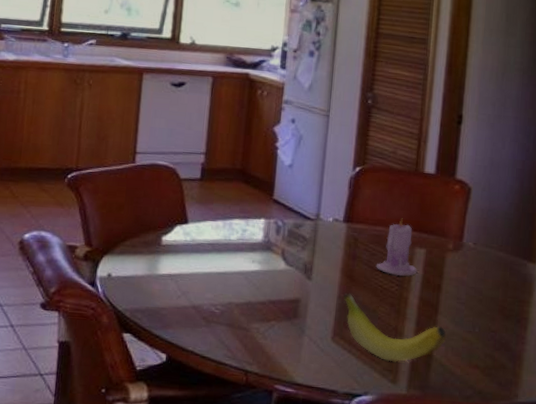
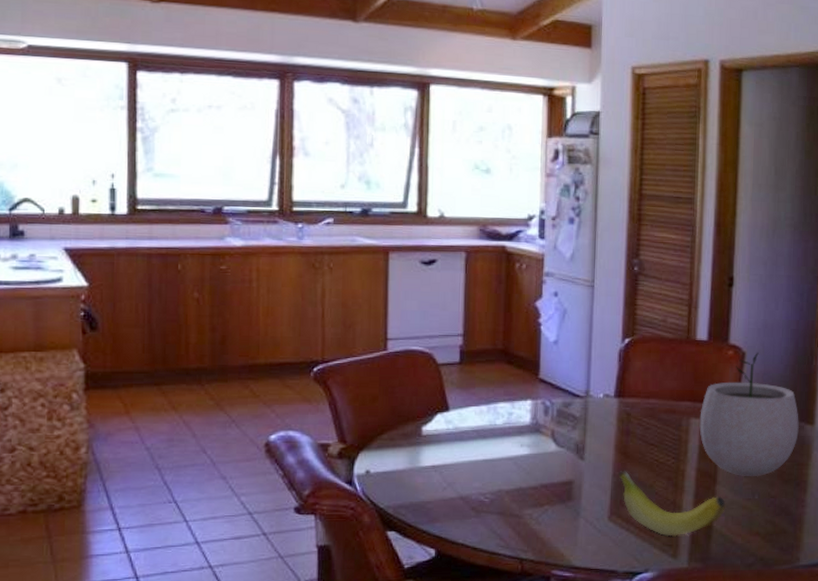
candle: present [376,218,417,276] -> none [650,389,693,449]
plant pot: none [423,189,522,310] -> present [699,353,799,476]

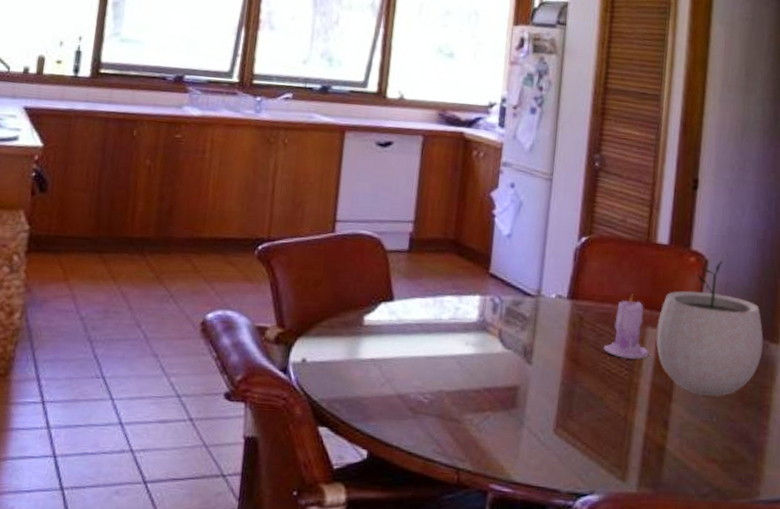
fruit: present [618,470,726,536] -> none [567,378,681,456]
candle: none [650,389,693,449] -> present [603,294,649,360]

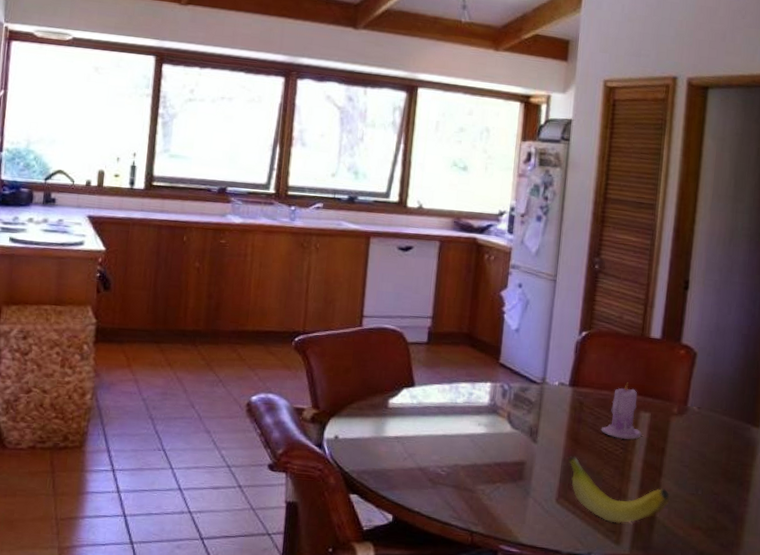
fruit: none [567,378,681,456] -> present [568,455,670,523]
plant pot: present [656,261,764,396] -> none [648,354,746,473]

